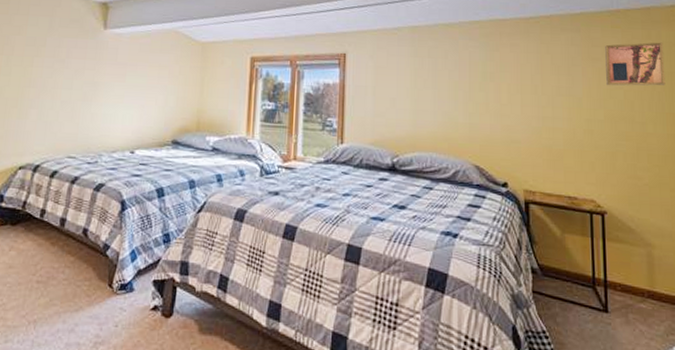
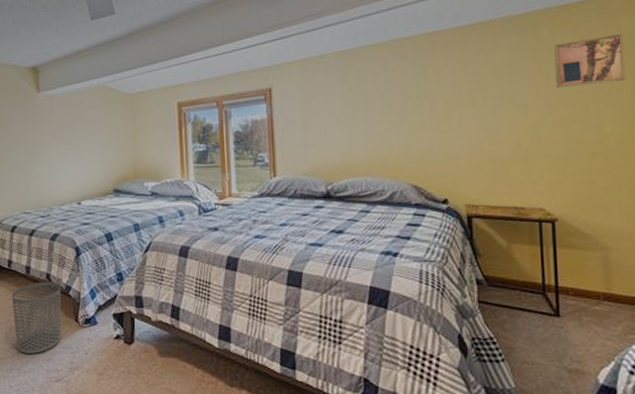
waste bin: none [34,238,98,323] -> present [11,282,62,353]

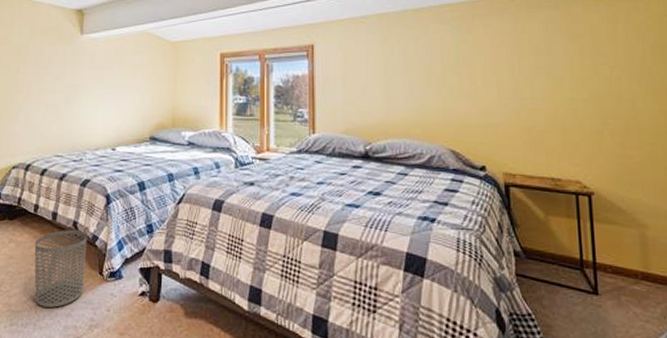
wall art: present [553,33,626,89] -> none [586,14,656,63]

